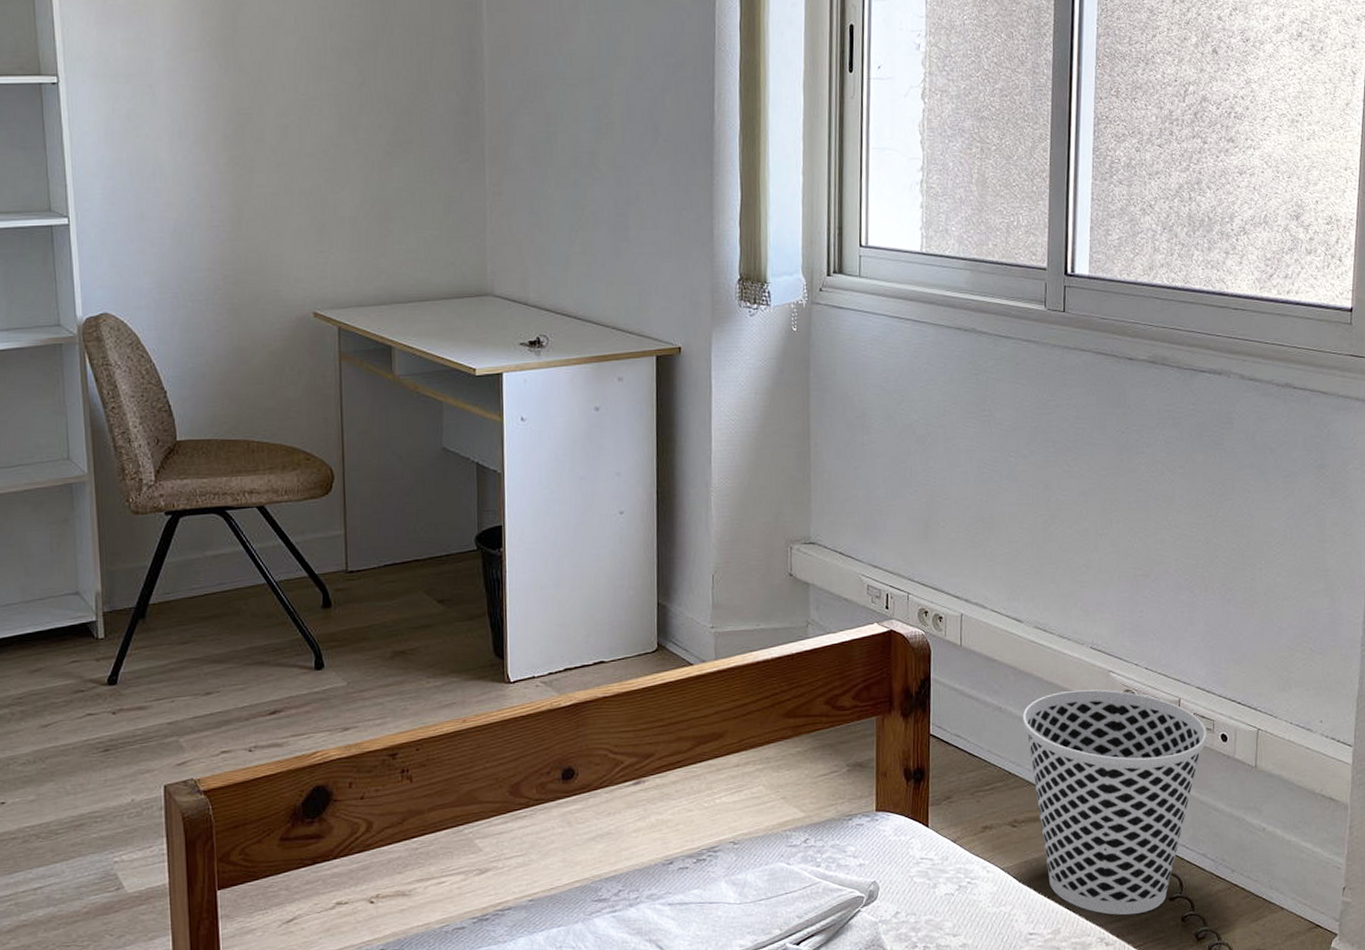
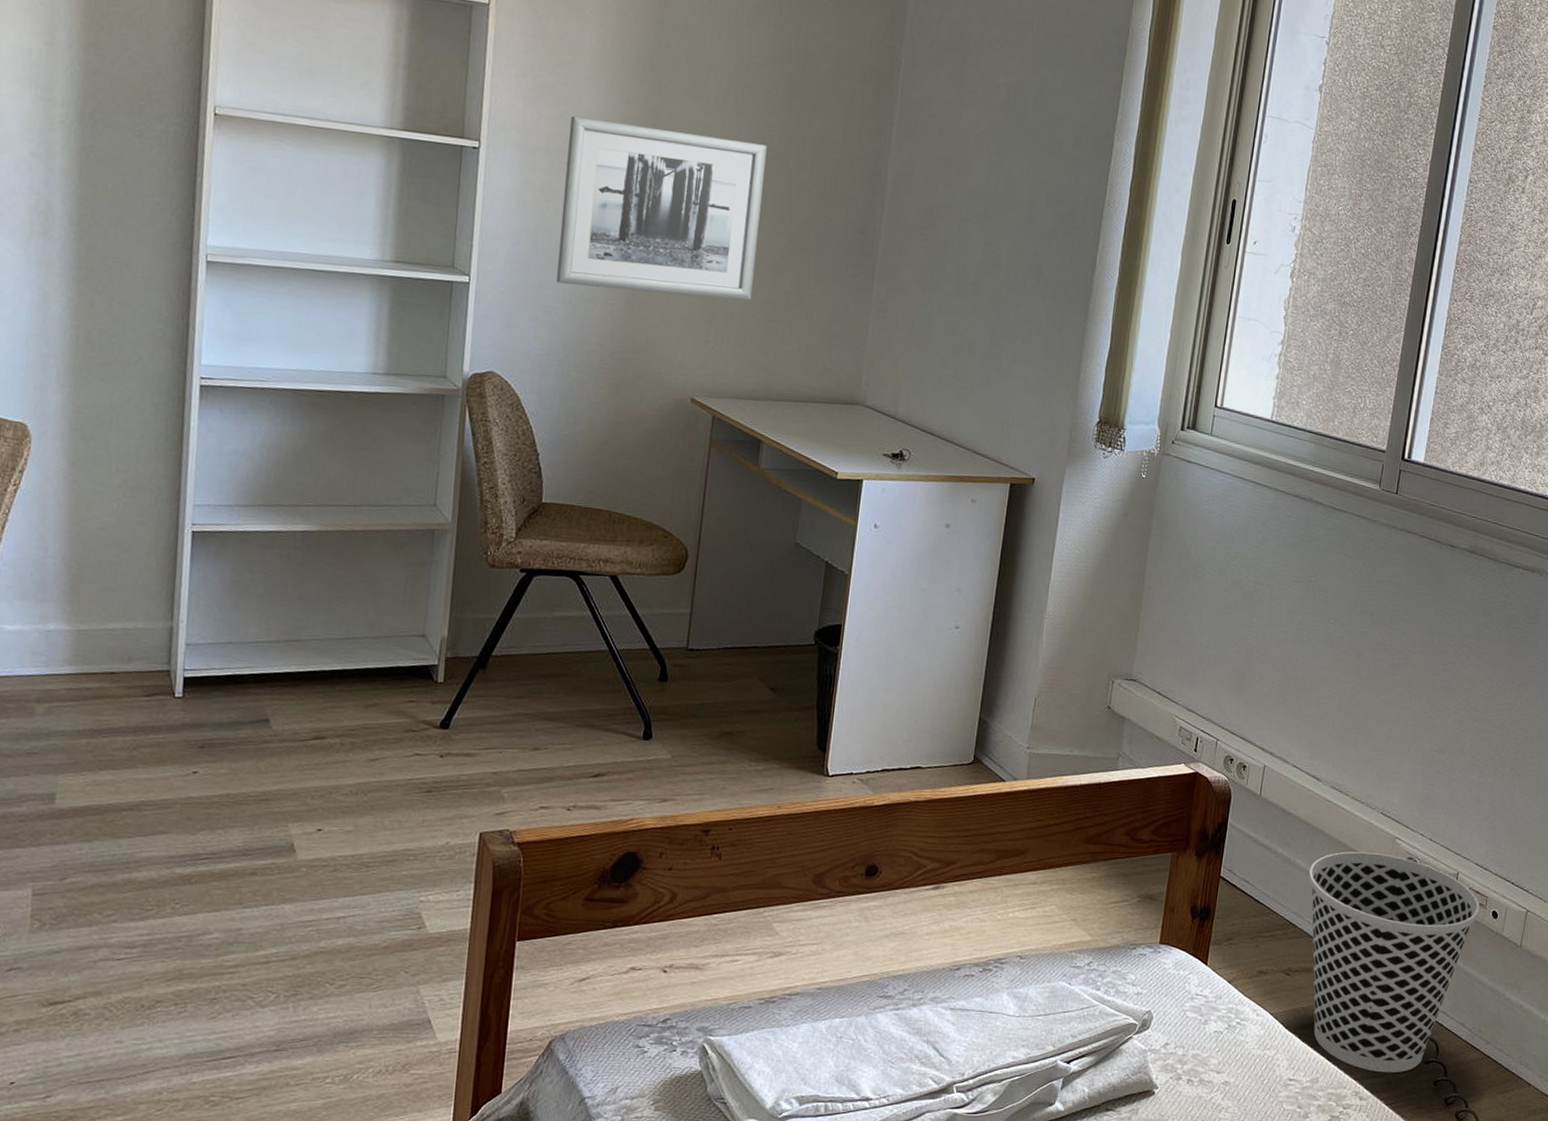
wall art: none [147,35,360,212] -> present [556,115,767,301]

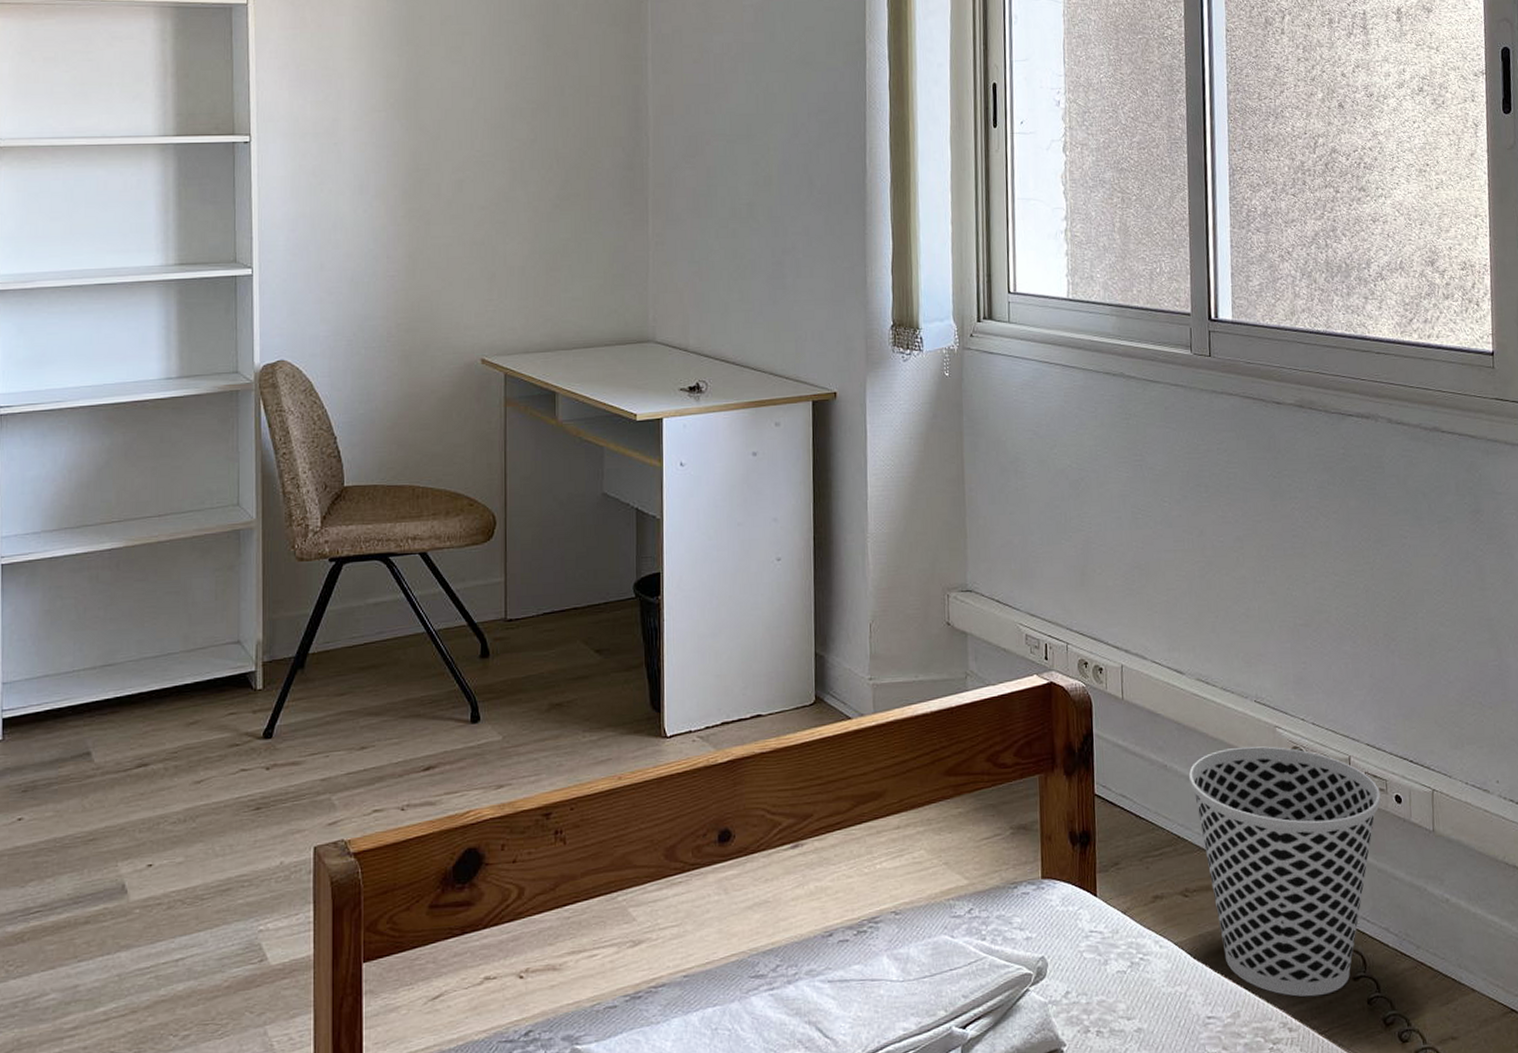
wall art: present [556,115,767,301] -> none [335,97,529,263]

